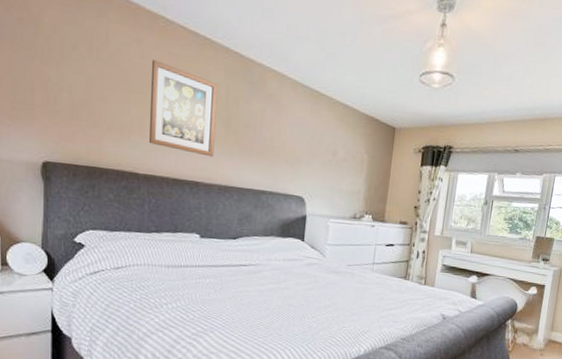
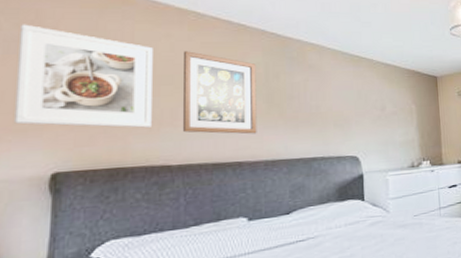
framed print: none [12,9,125,134] -> present [15,24,153,128]

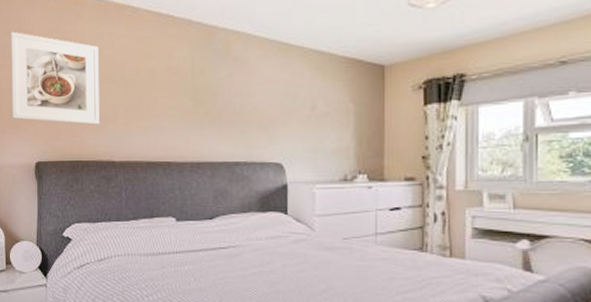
wall art: present [183,51,257,134] -> none [122,48,184,134]

